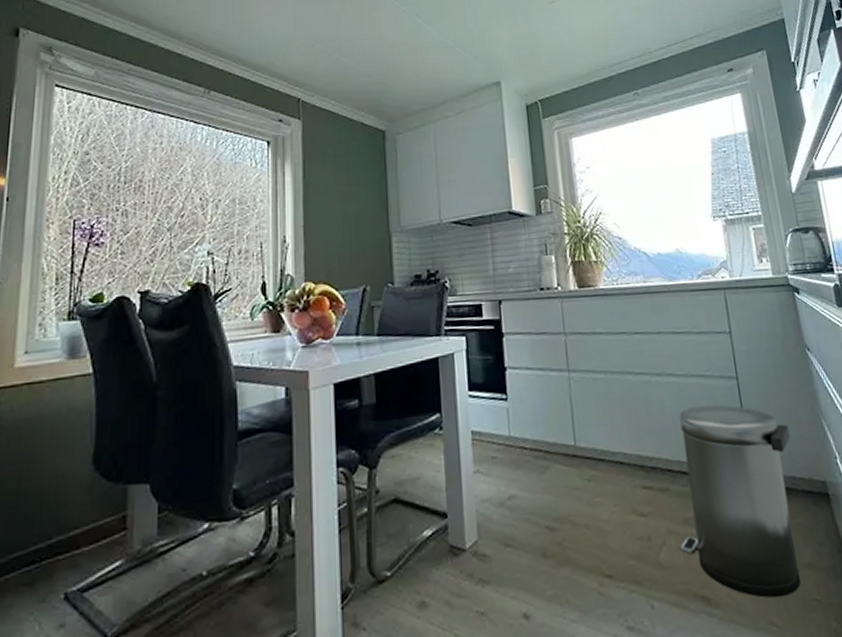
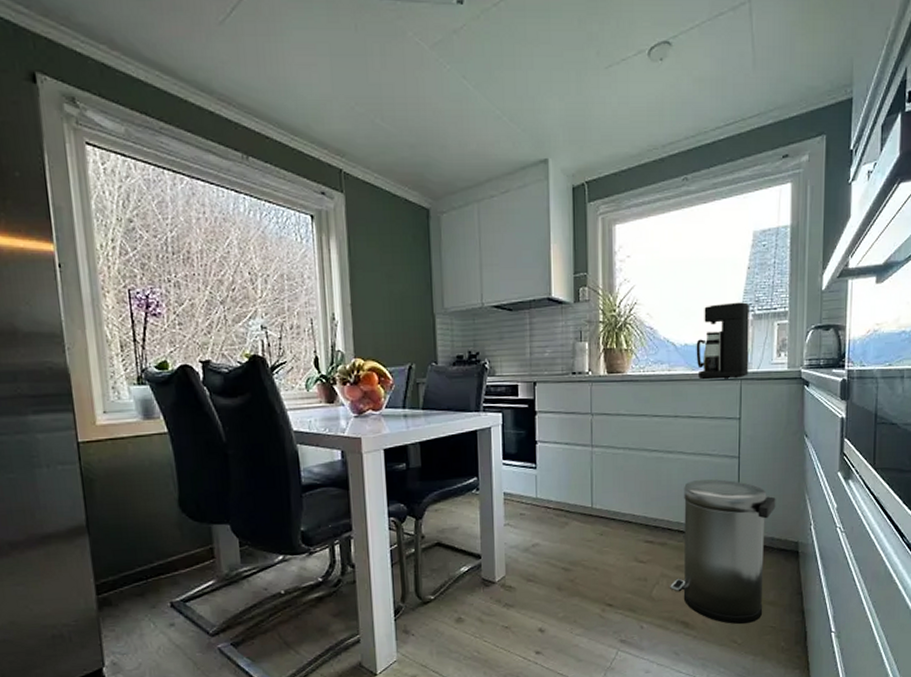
coffee maker: none [669,208,732,290] -> present [696,302,749,379]

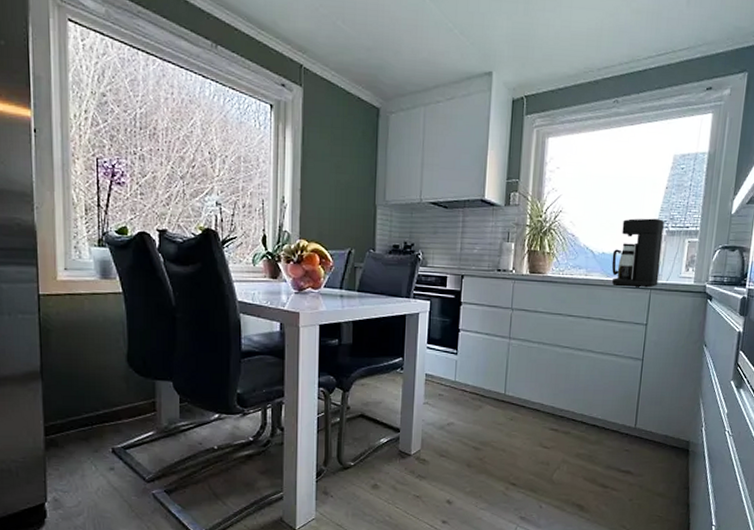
pedal bin: present [670,479,776,624] -> none [569,377,673,511]

